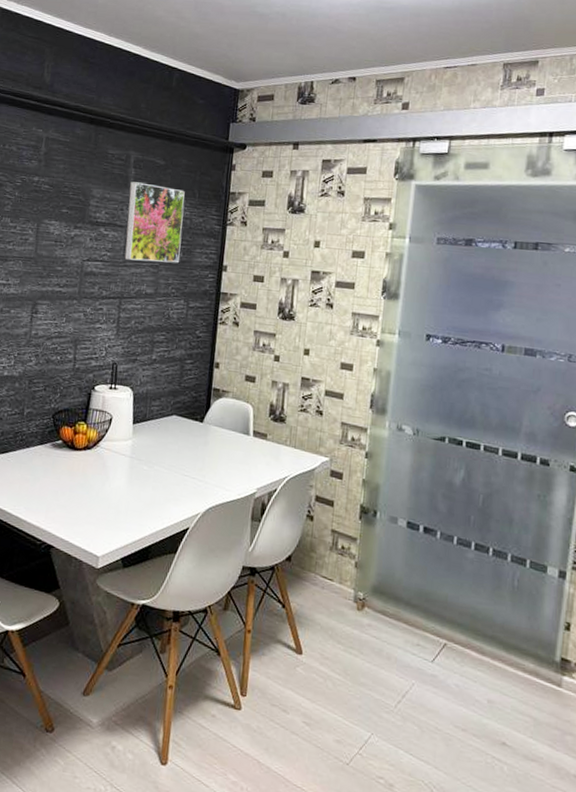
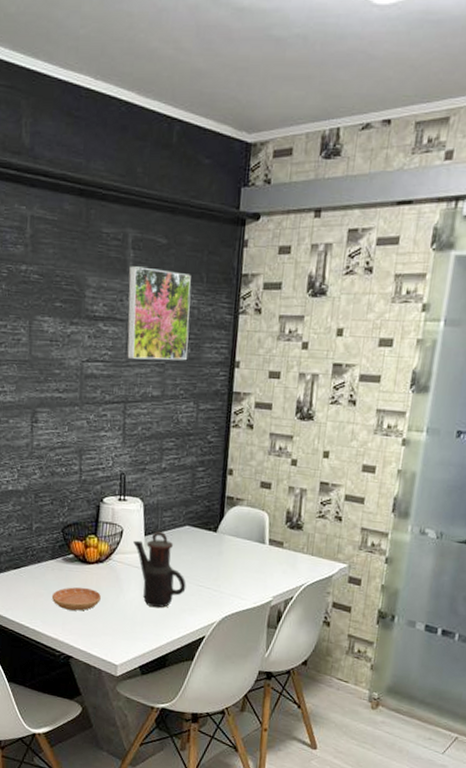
saucer: none [37,473,87,498] -> present [51,587,101,611]
teapot: none [122,419,172,497] -> present [133,530,186,608]

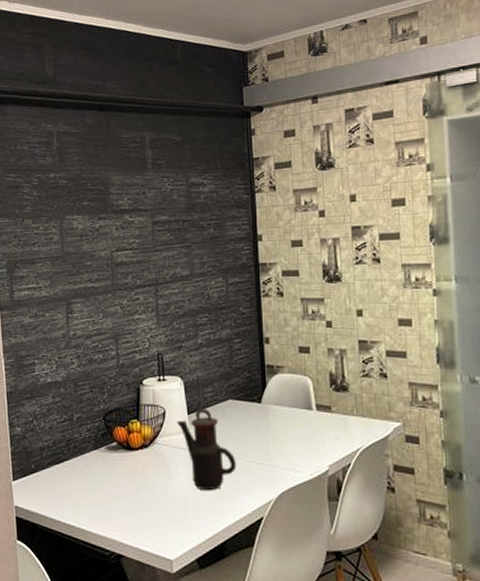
saucer: present [51,587,101,611] -> none [97,476,148,503]
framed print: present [127,266,191,361] -> none [149,162,212,244]

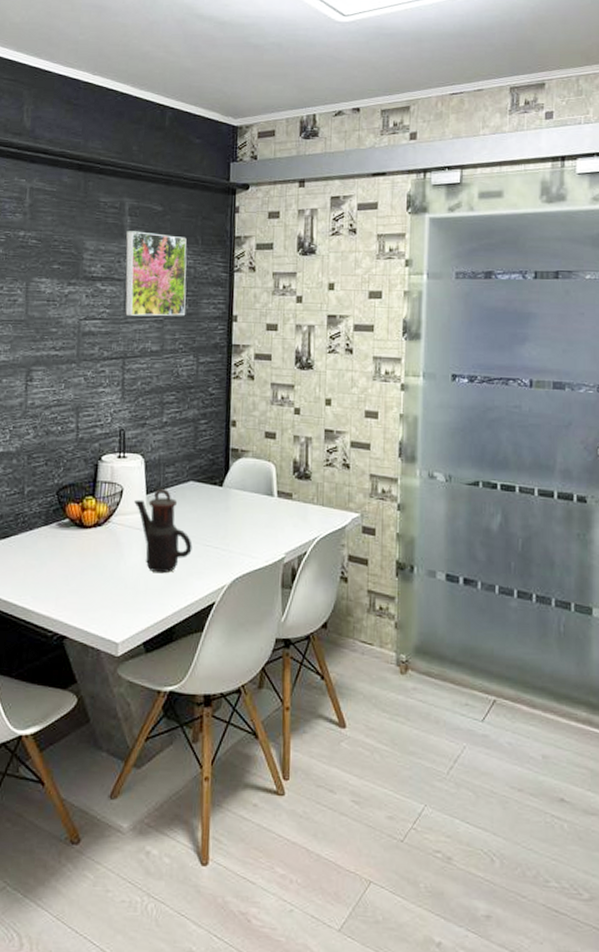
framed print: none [149,162,212,244] -> present [125,231,187,317]

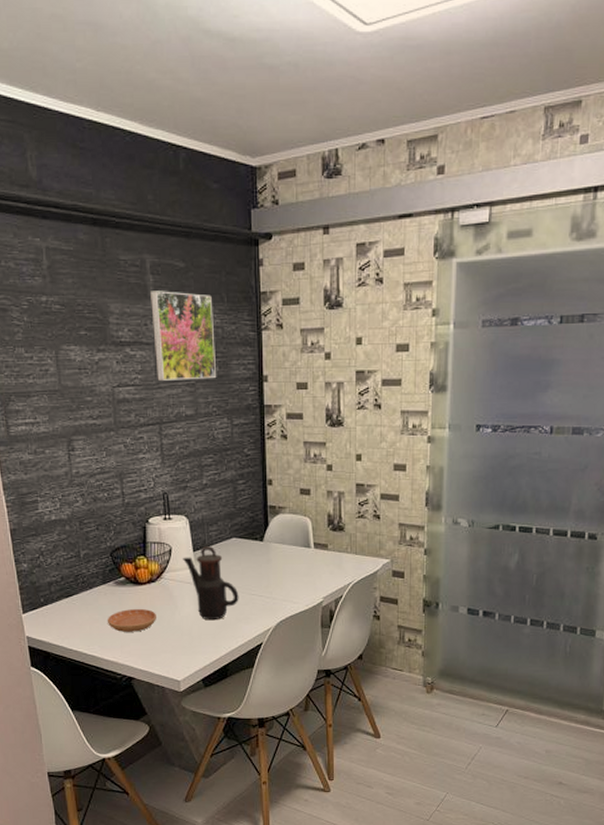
saucer: none [44,554,99,582] -> present [107,608,156,632]

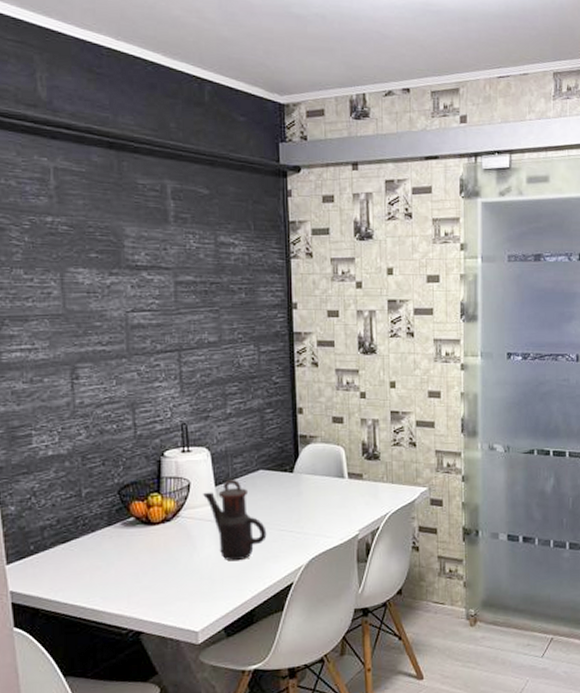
saucer: present [107,608,156,632] -> none [111,551,171,580]
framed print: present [150,291,217,380] -> none [171,216,243,306]

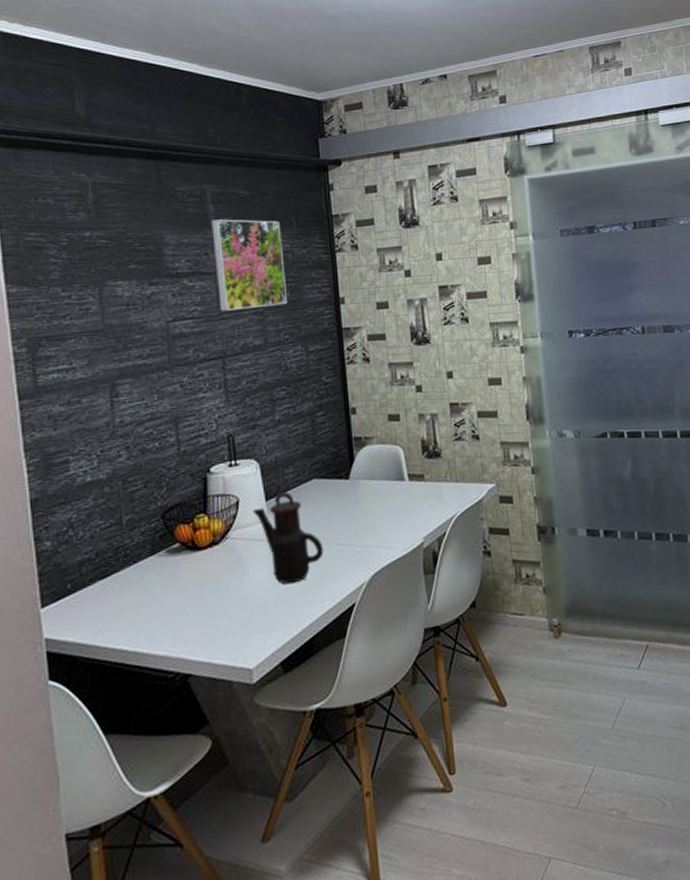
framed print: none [171,216,243,306] -> present [211,219,288,311]

